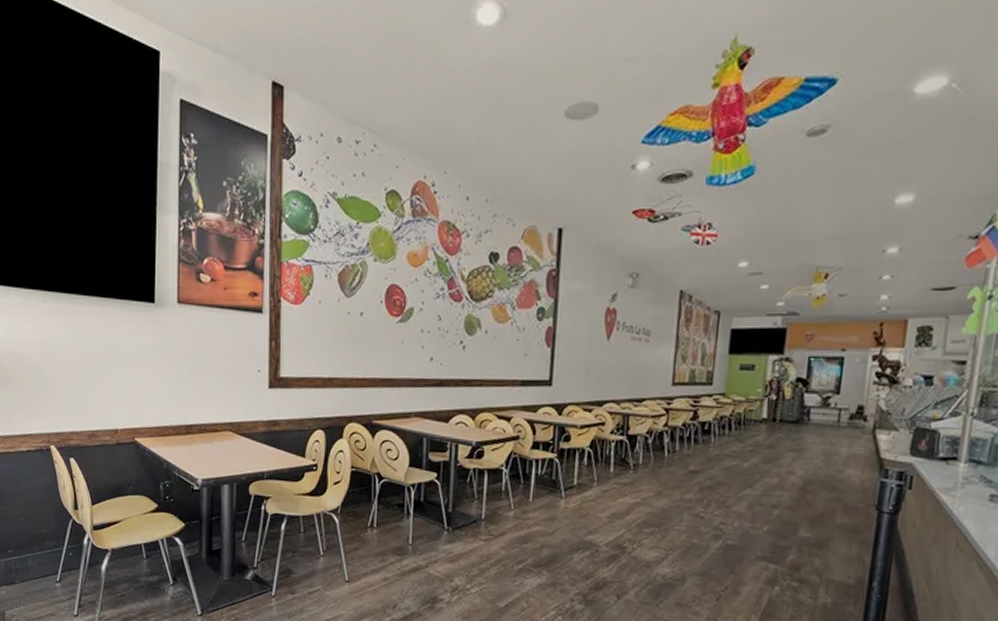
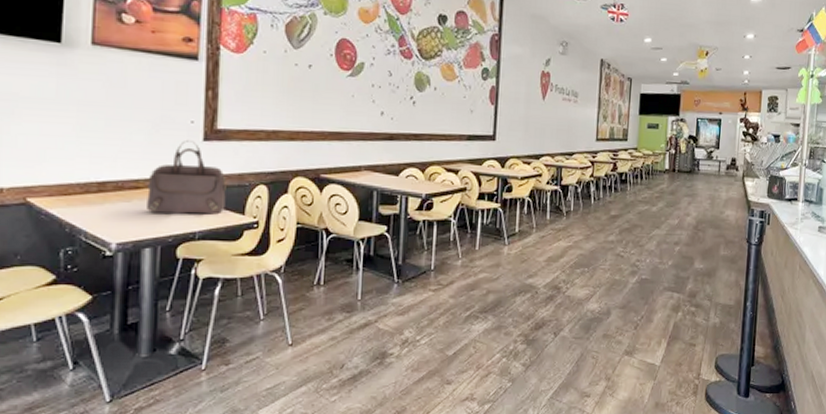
handbag: none [224,388,289,457] -> present [147,140,227,215]

